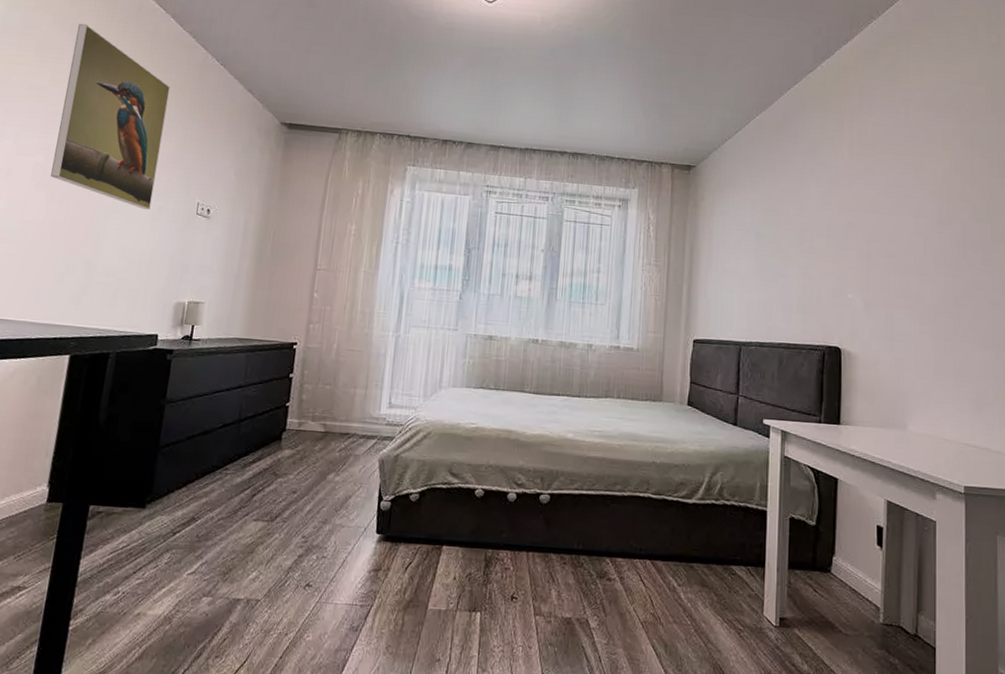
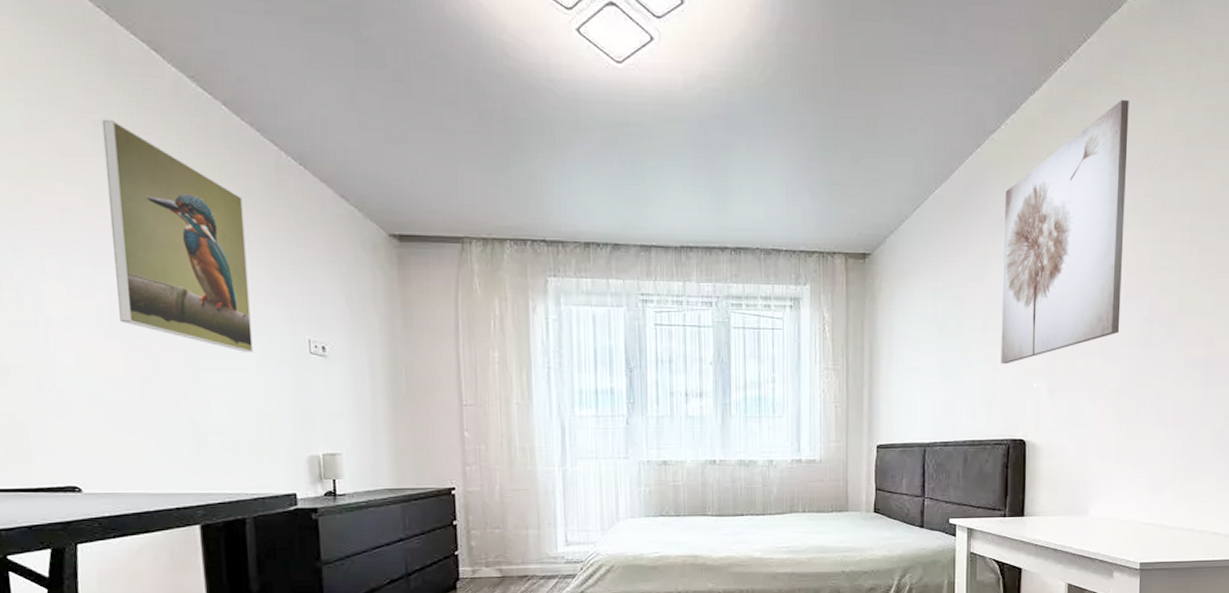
wall art: none [816,52,935,274] -> present [1001,99,1129,364]

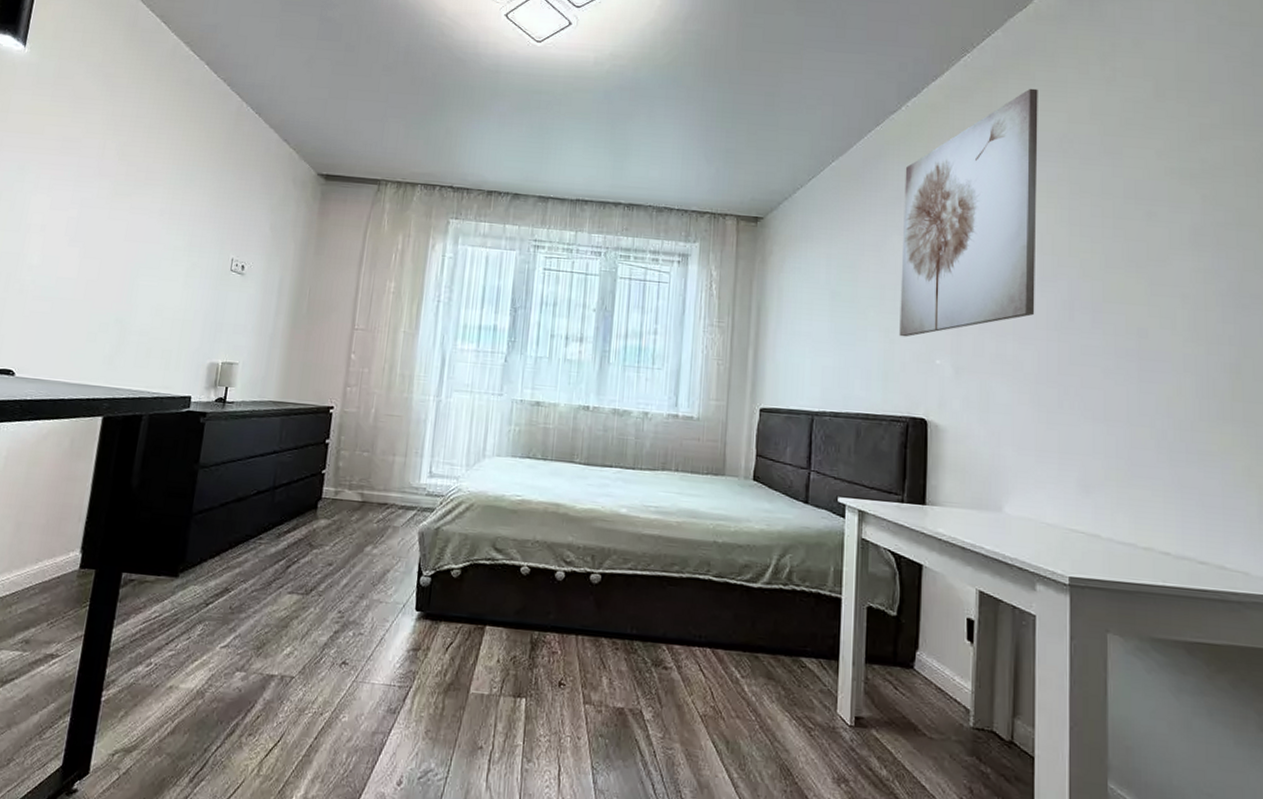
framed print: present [101,119,253,352] -> none [84,72,204,266]

